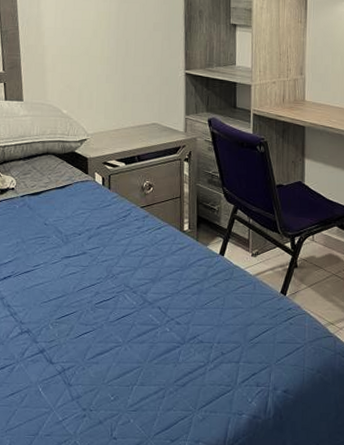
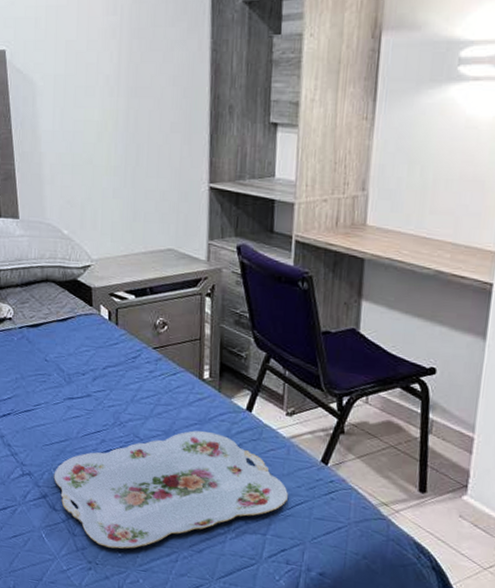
serving tray: none [51,276,256,393] -> present [53,430,288,549]

